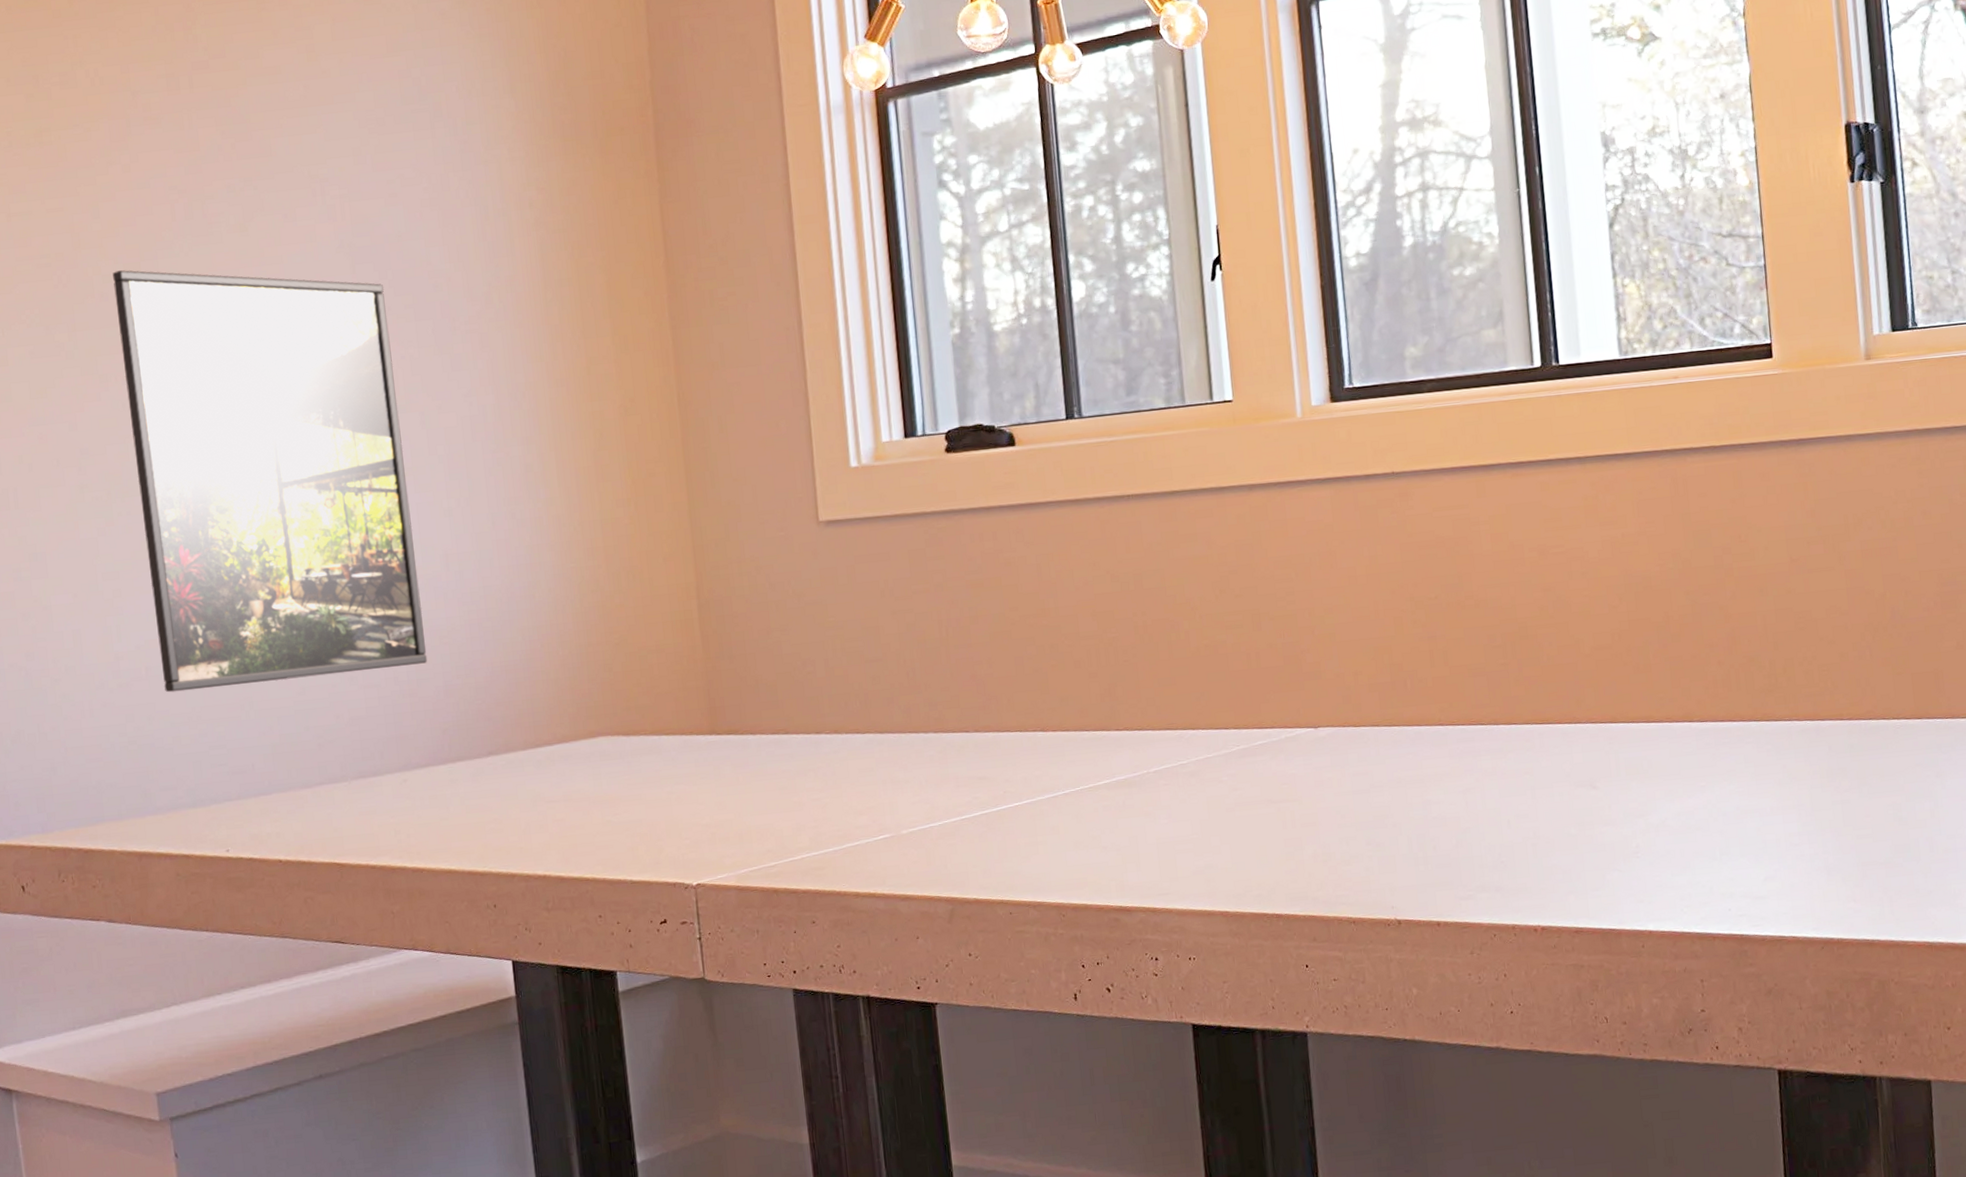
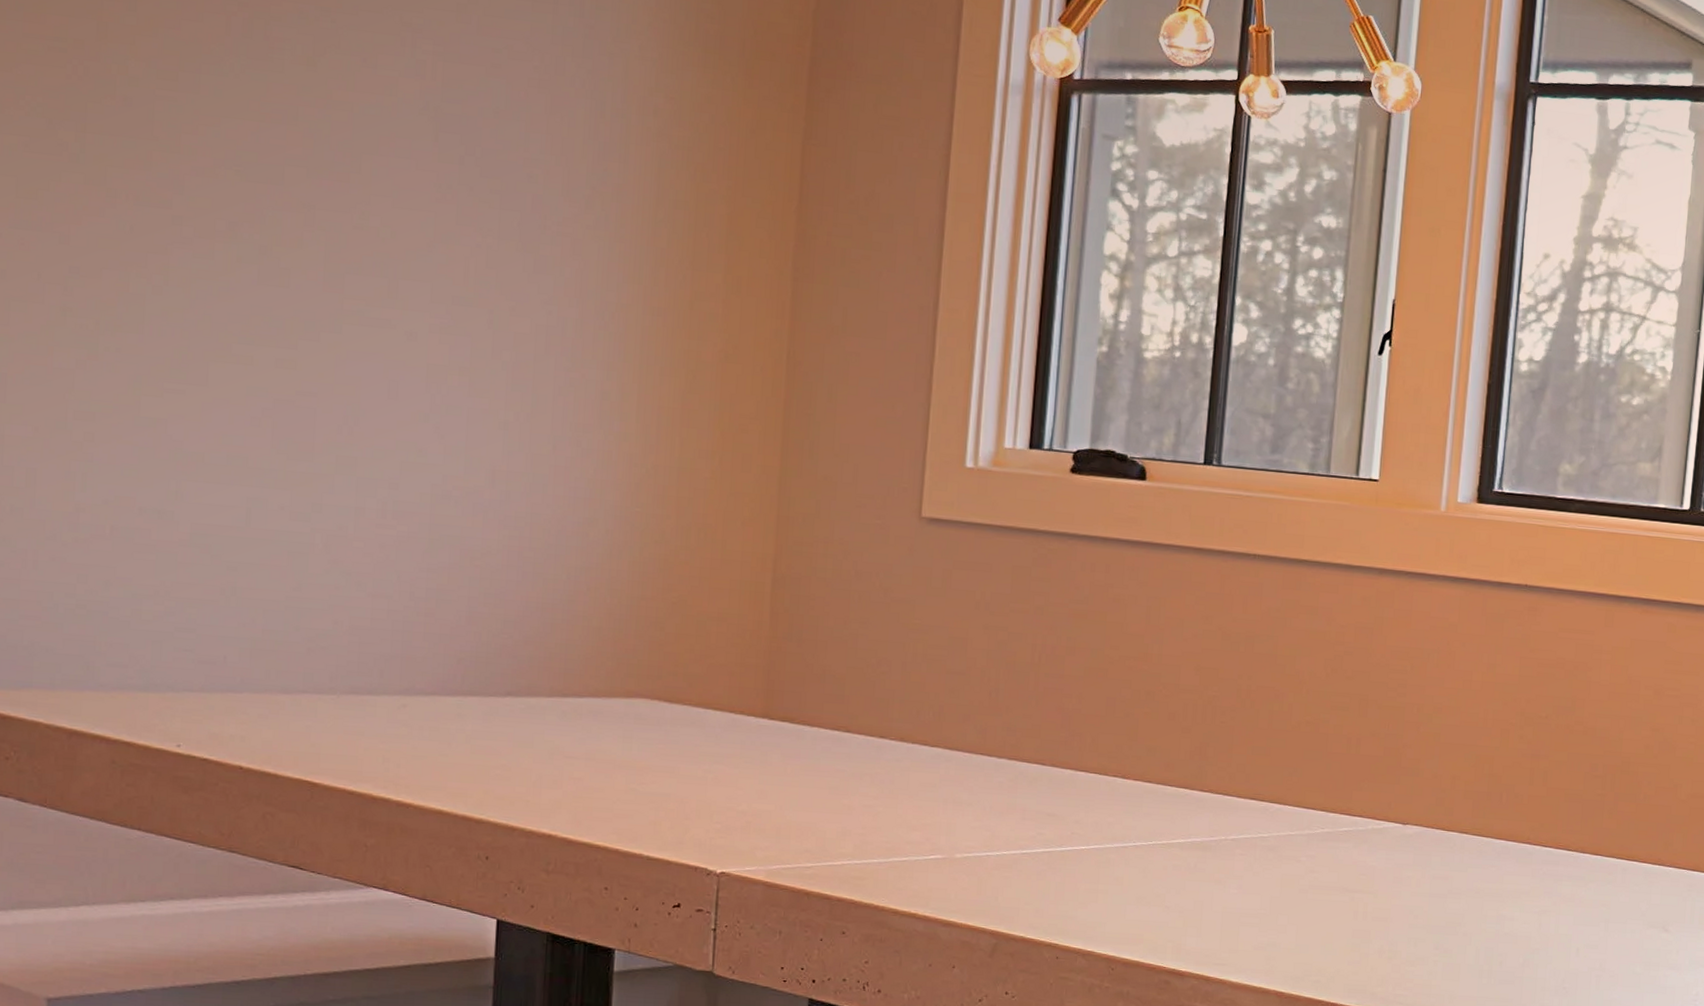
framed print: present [112,270,428,693] -> none [131,75,470,583]

